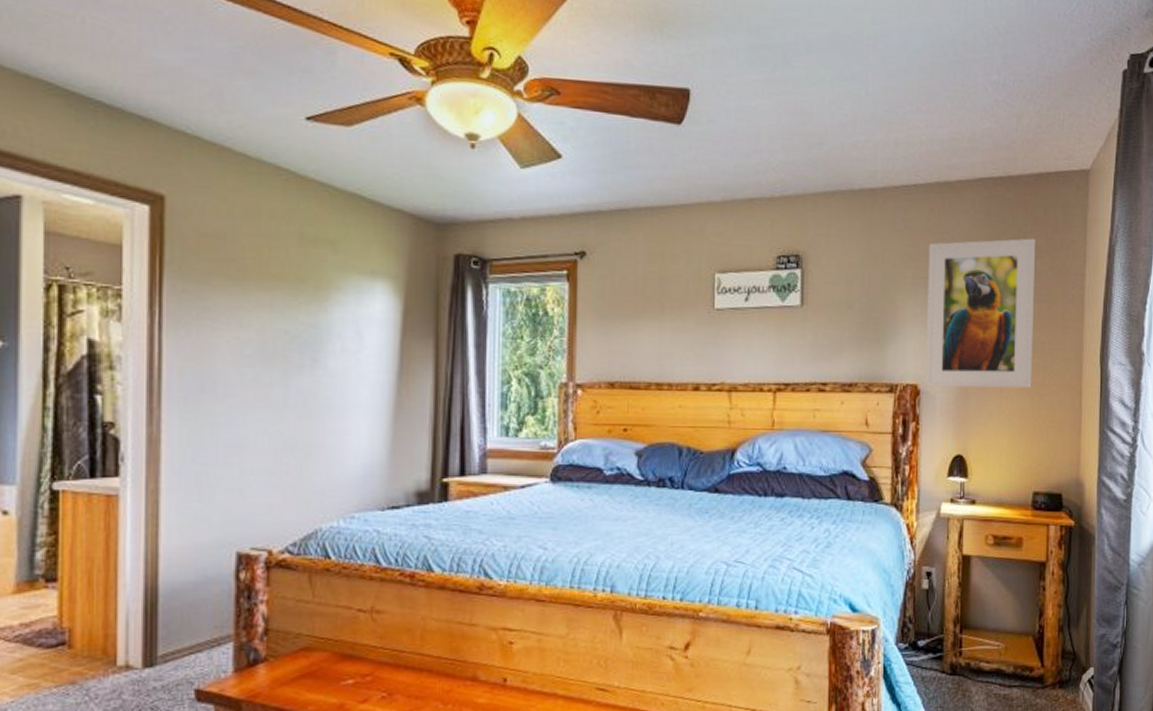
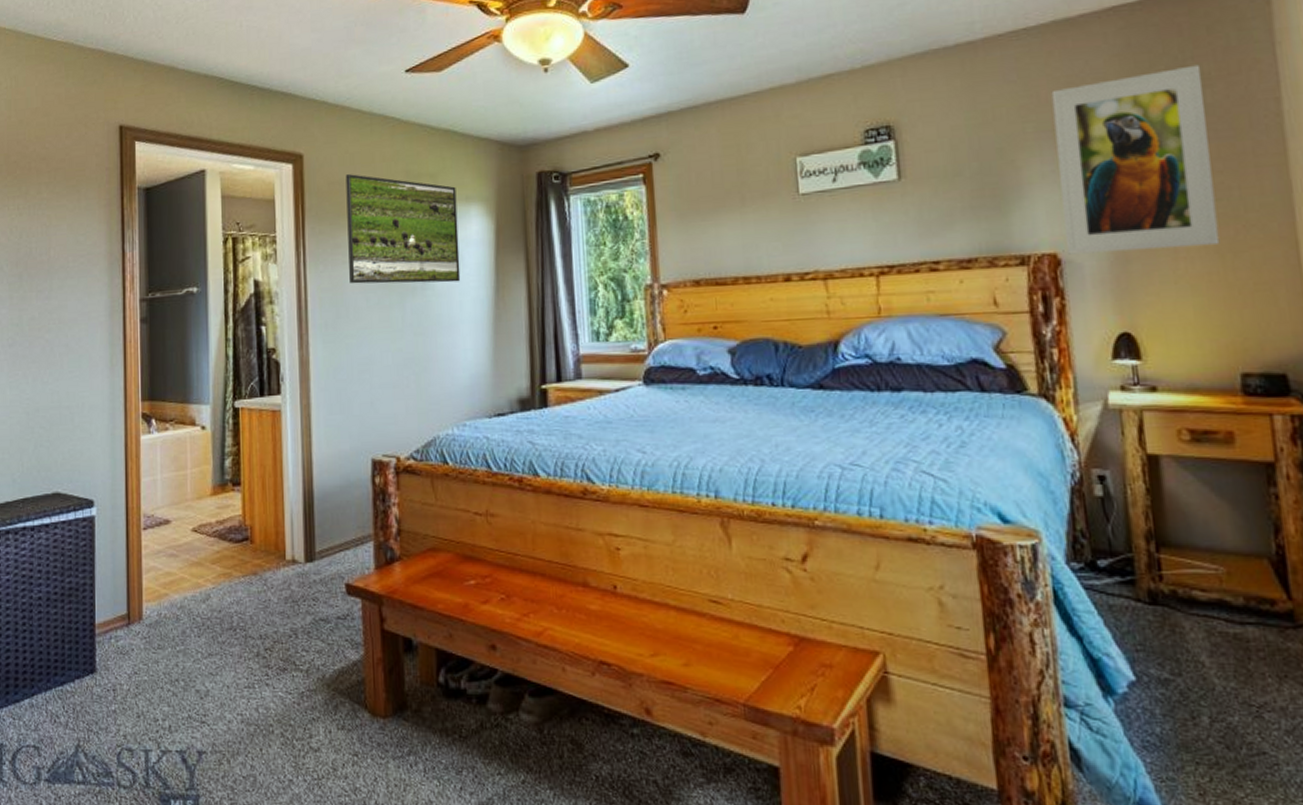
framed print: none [220,227,360,363] -> present [345,174,461,284]

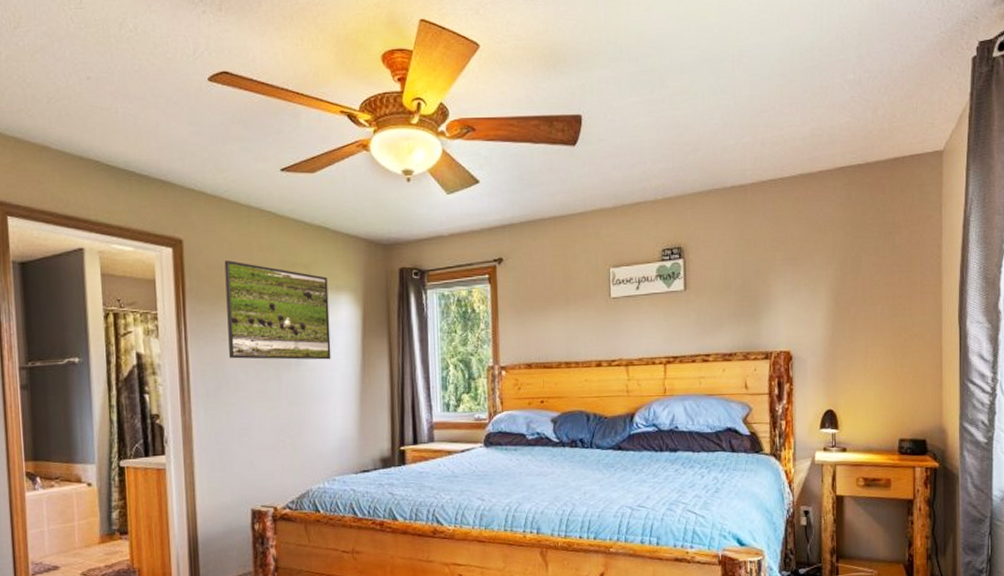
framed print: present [1051,64,1220,255] -> none [795,216,895,352]

